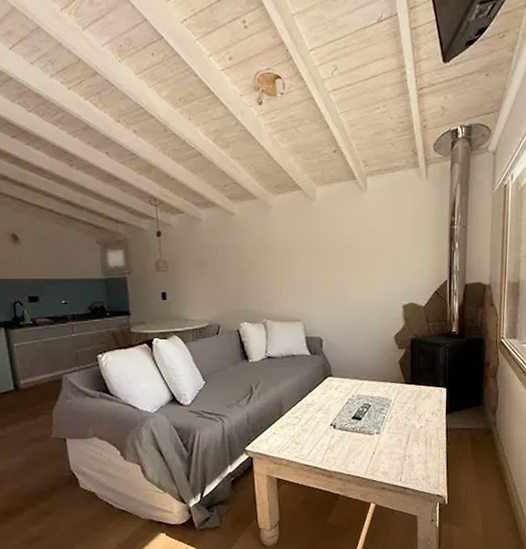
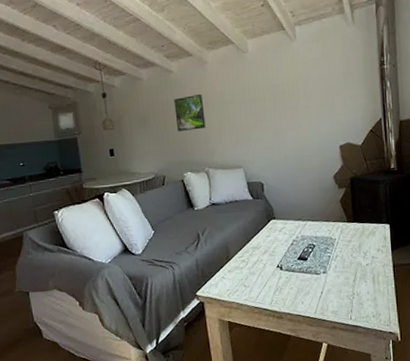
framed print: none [234,240,266,278] -> present [174,93,206,131]

